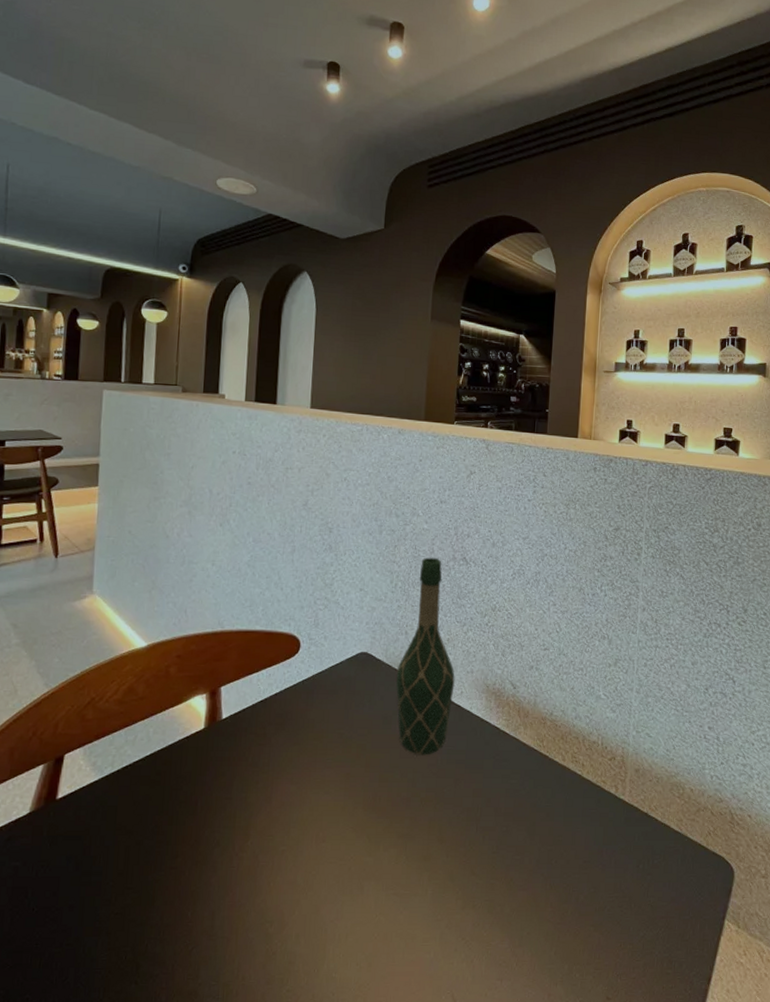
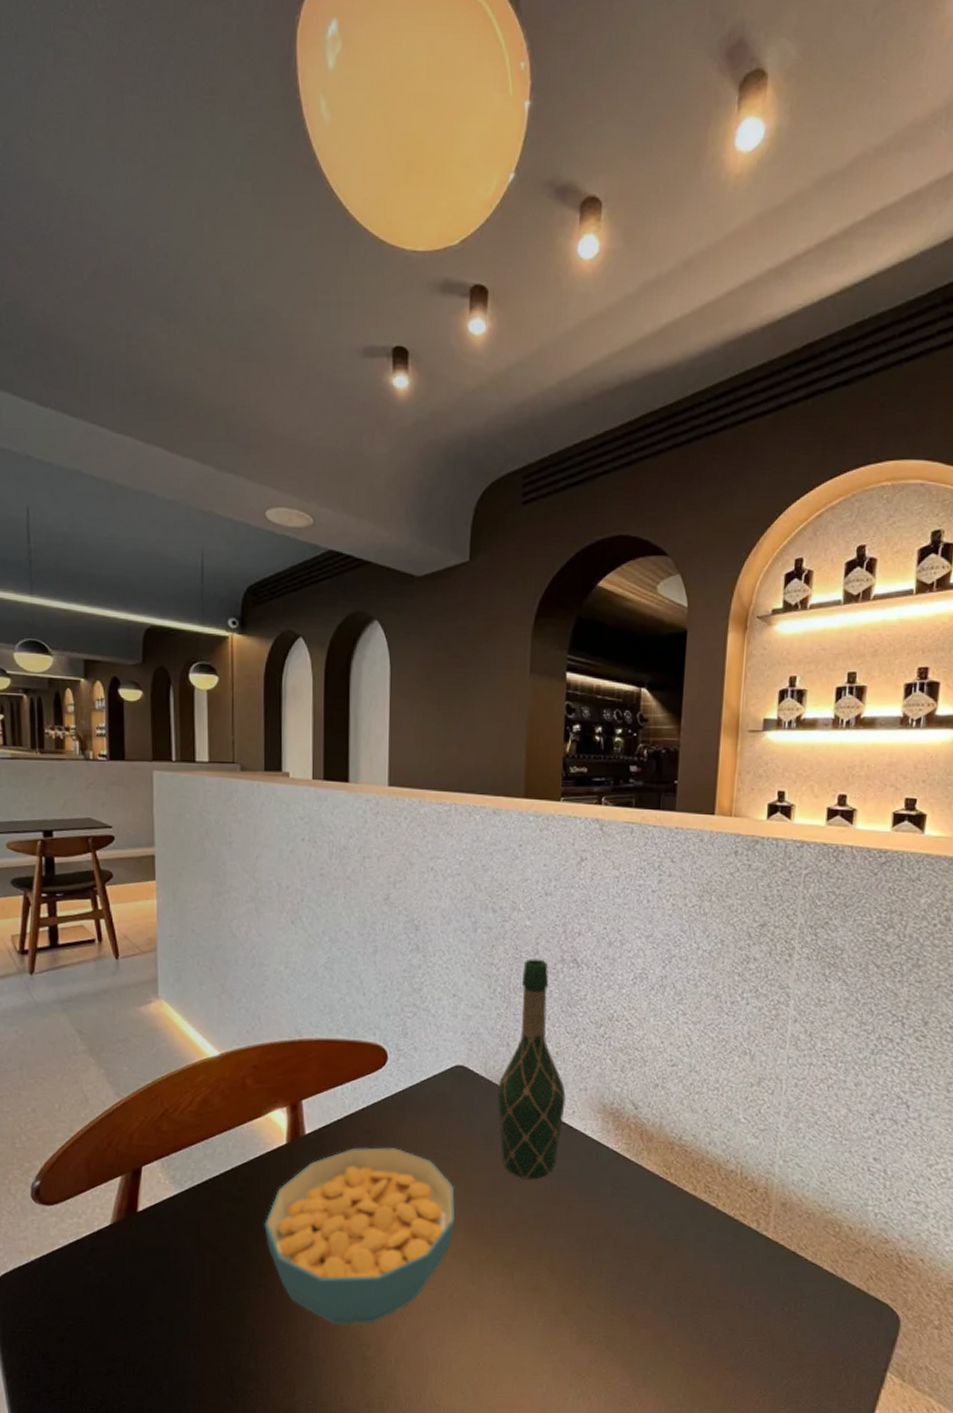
cereal bowl: none [179,729,357,904] -> present [264,1147,455,1326]

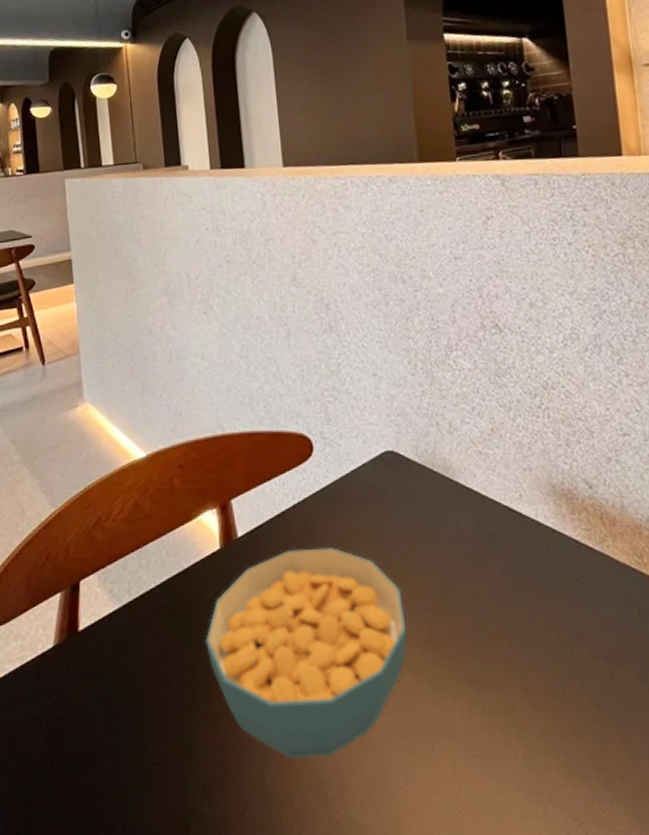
wine bottle: present [497,959,566,1180] -> none [432,328,510,578]

